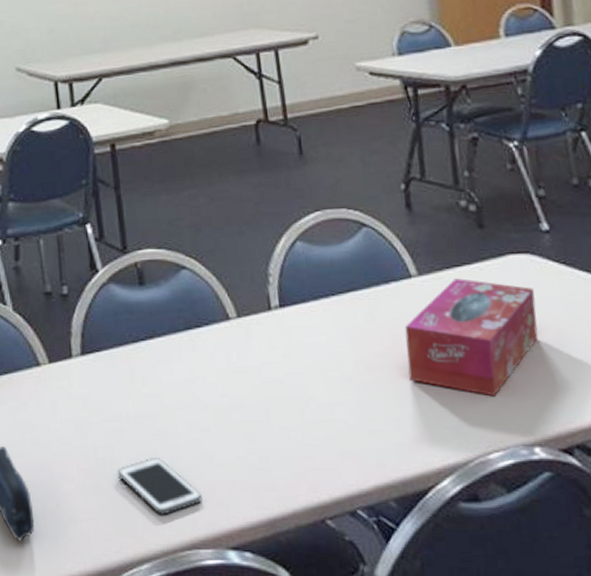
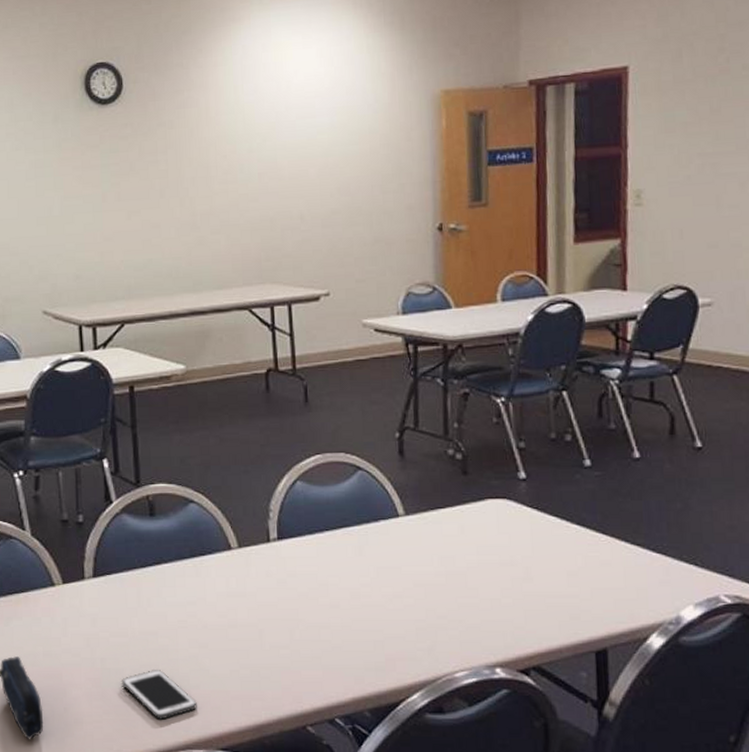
tissue box: present [404,278,539,397] -> none [389,519,508,624]

